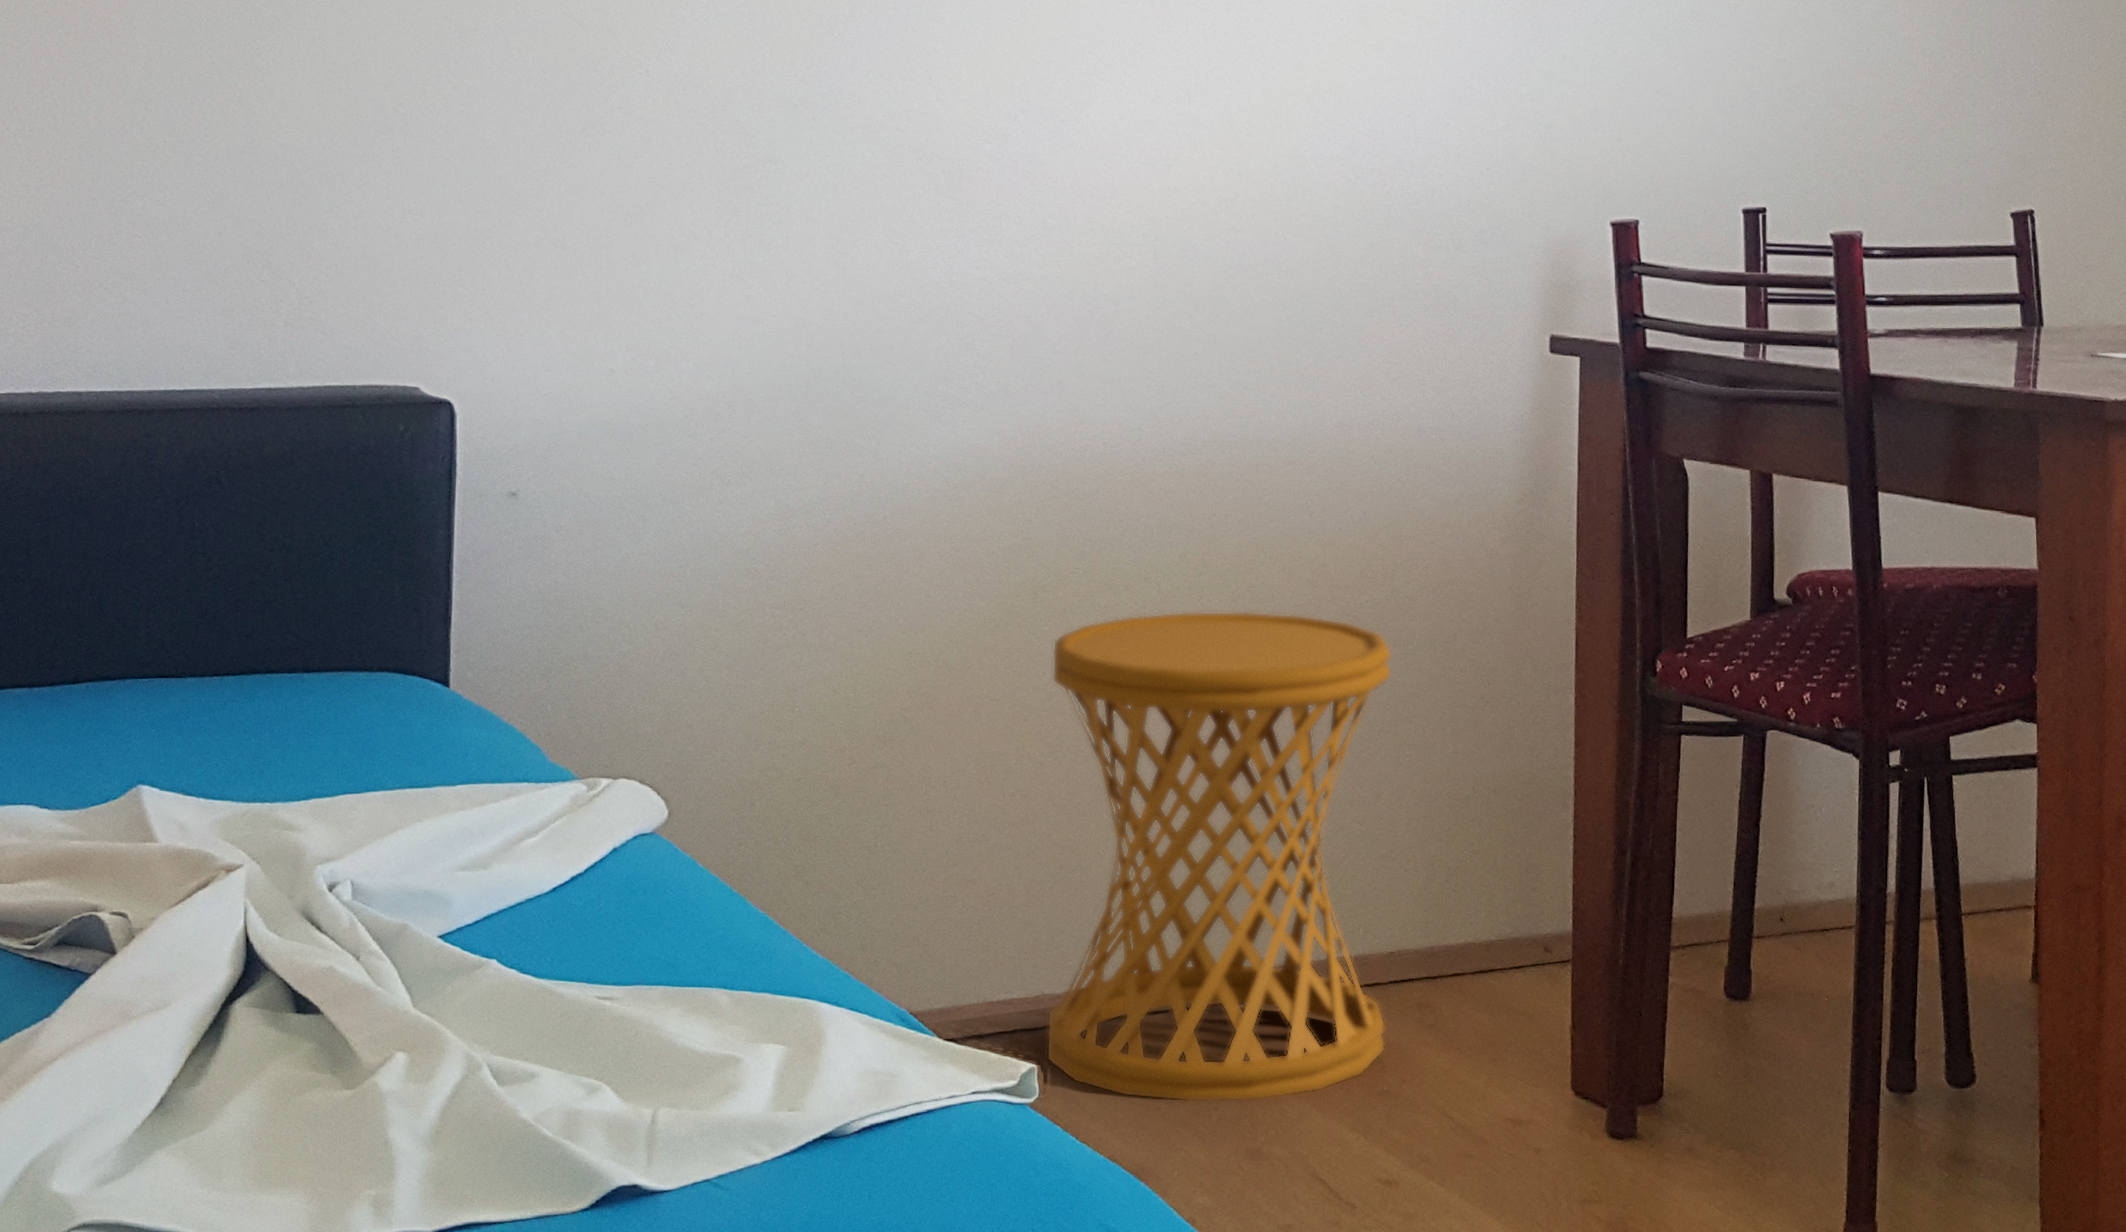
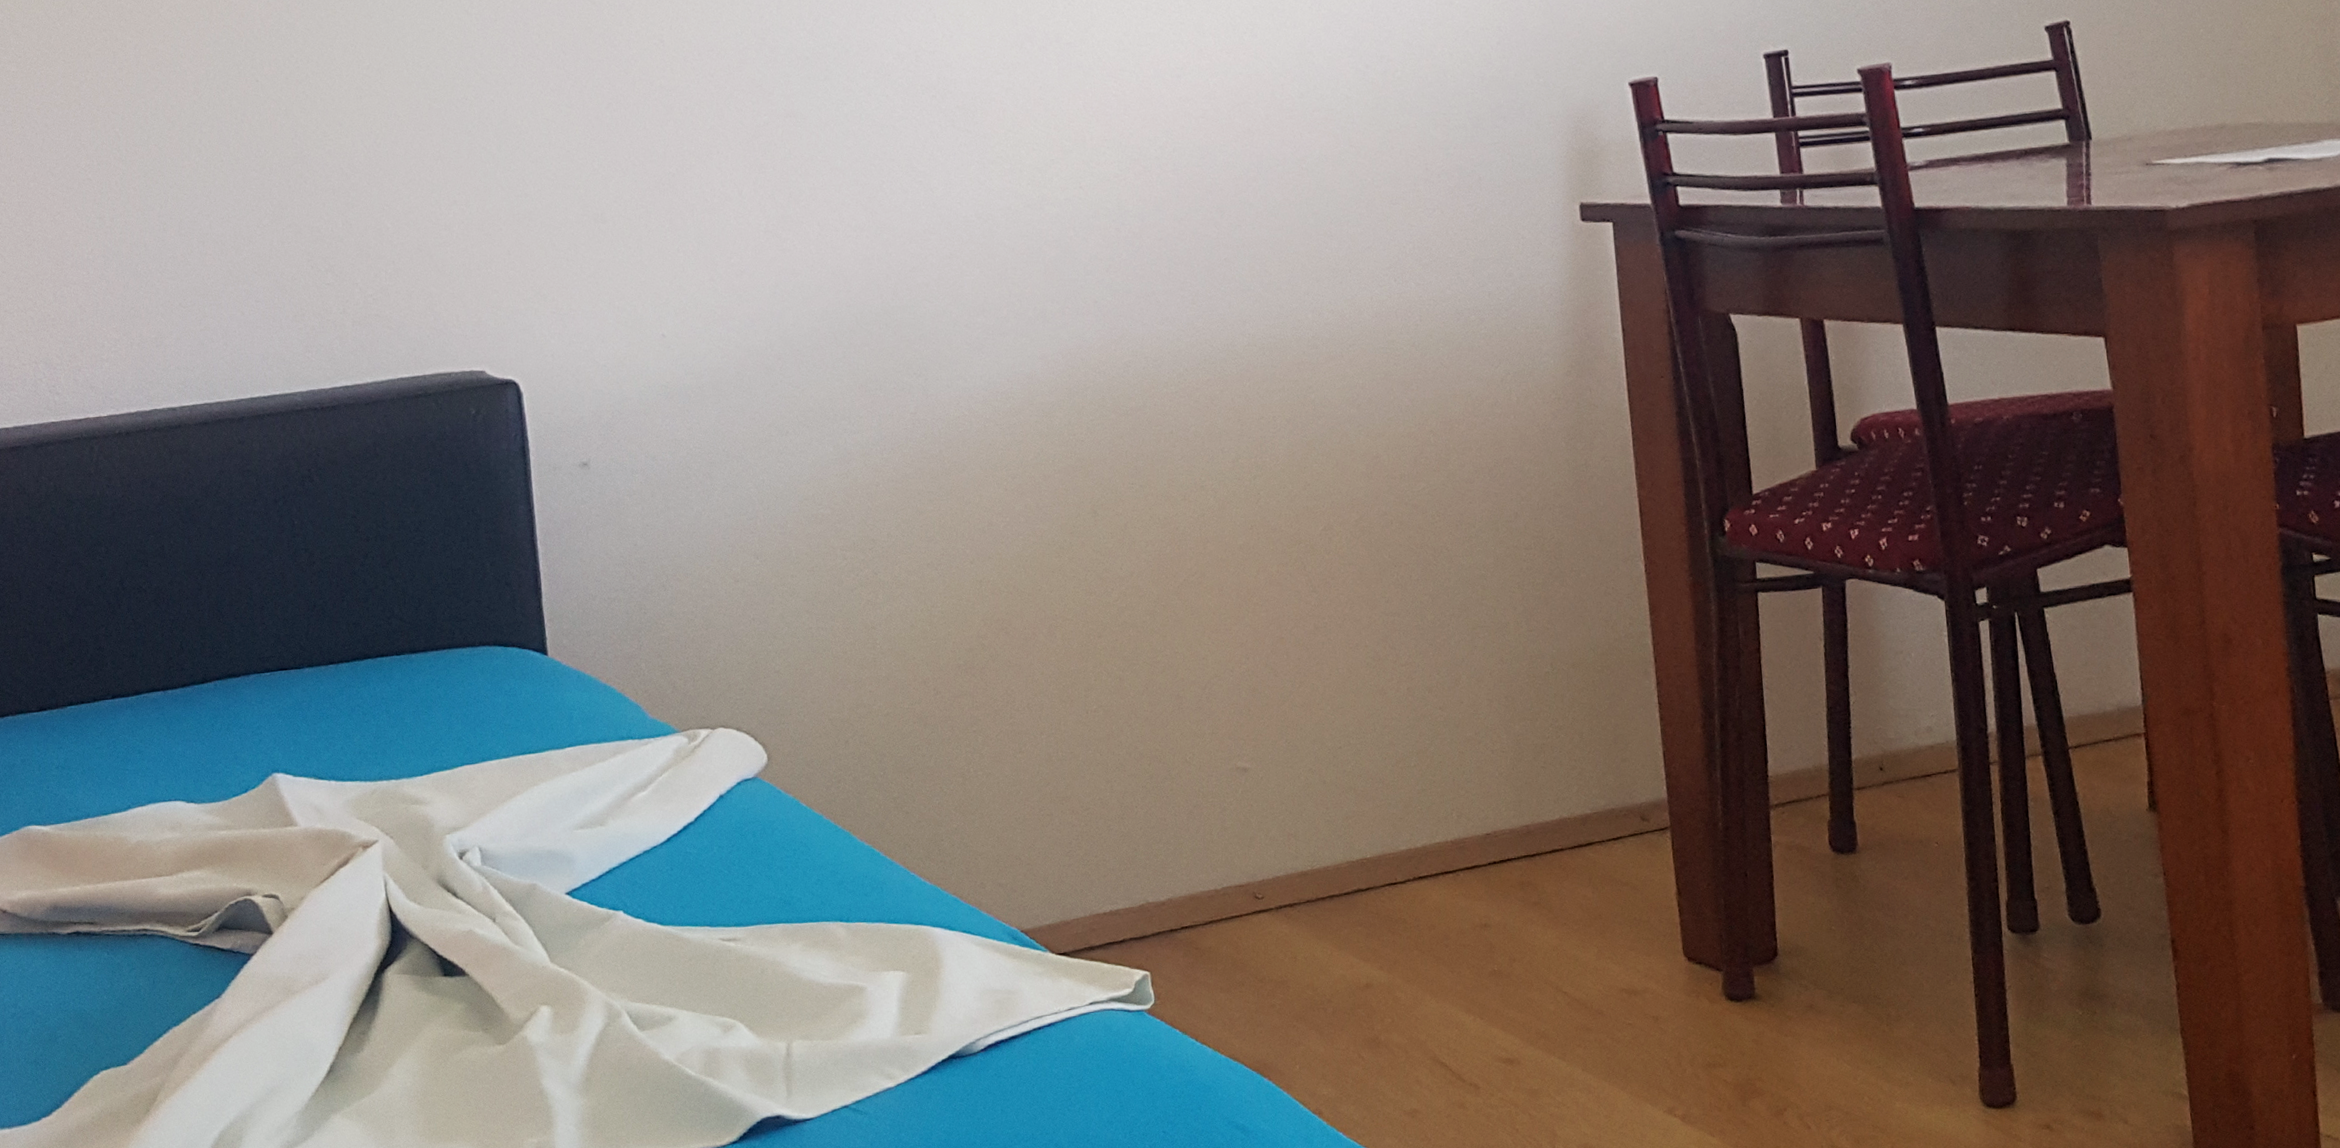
side table: present [1046,611,1393,1103] -> none [1117,507,1493,998]

